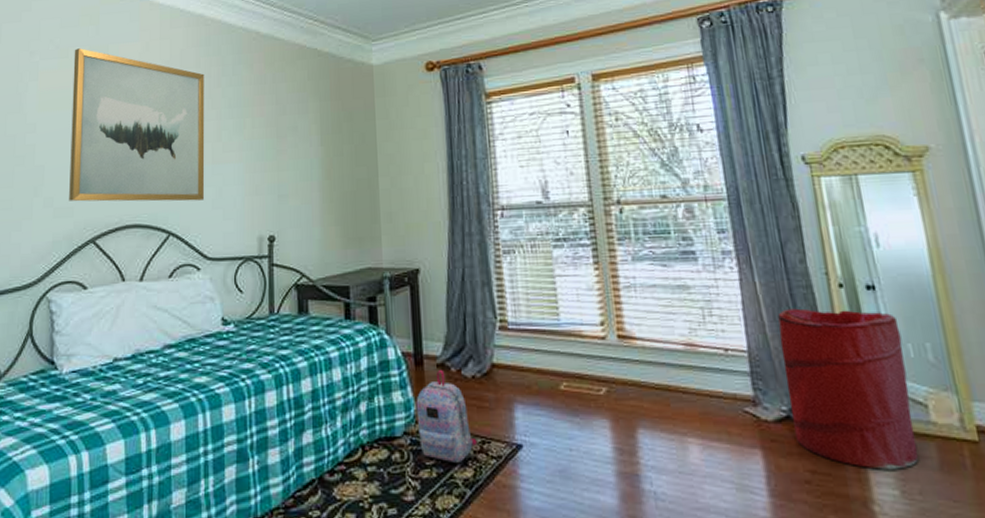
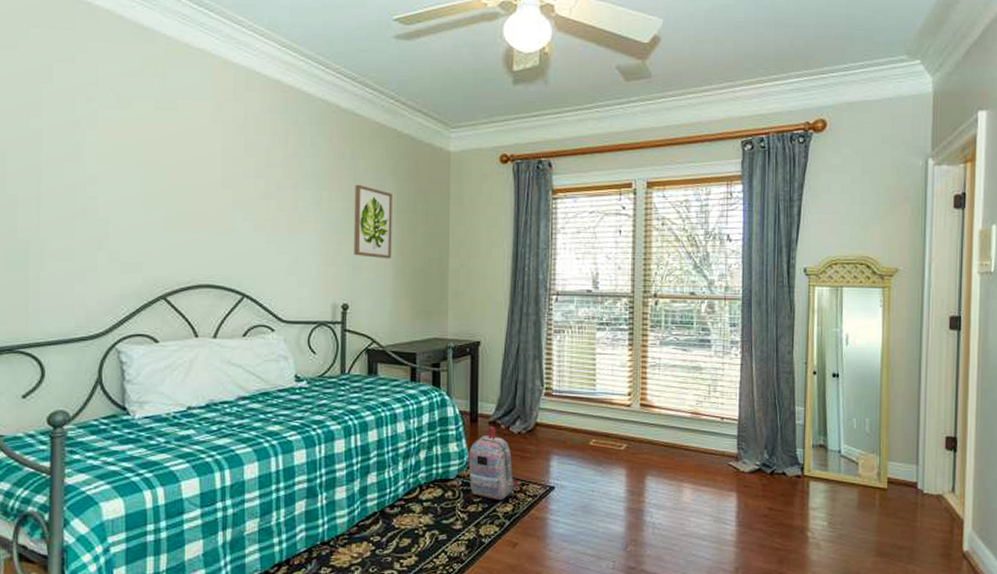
wall art: present [69,48,205,202] -> none [137,100,281,267]
wall art: none [277,108,318,184] -> present [354,184,392,259]
laundry hamper: present [778,308,919,470] -> none [762,389,850,508]

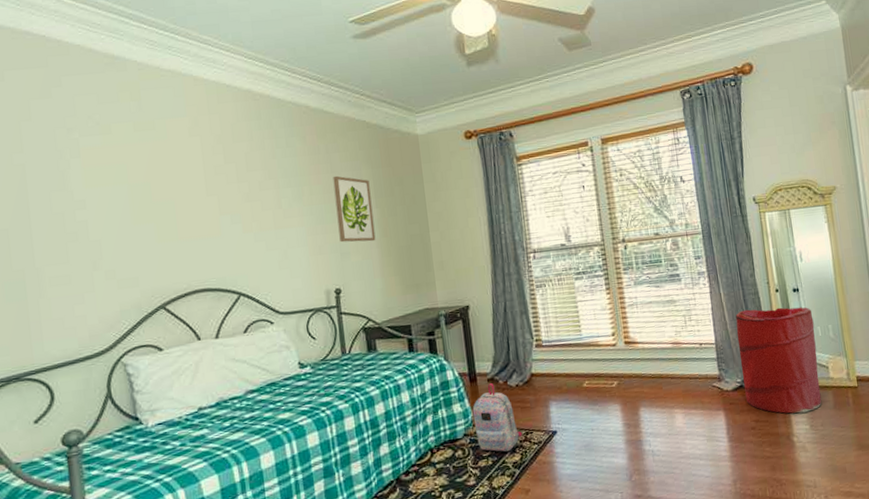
laundry hamper: none [762,389,850,508] -> present [735,307,822,414]

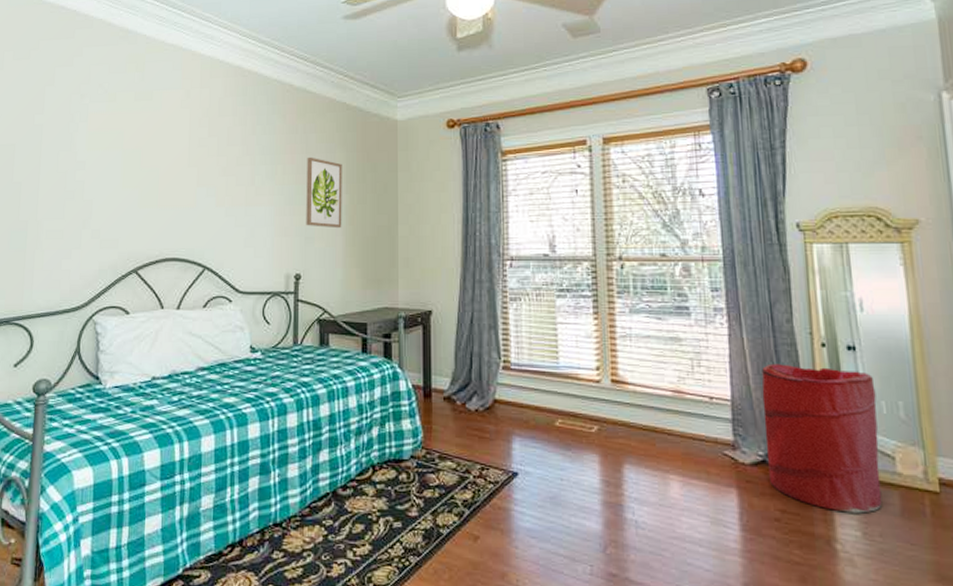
backpack: present [472,382,523,452] -> none [423,401,477,486]

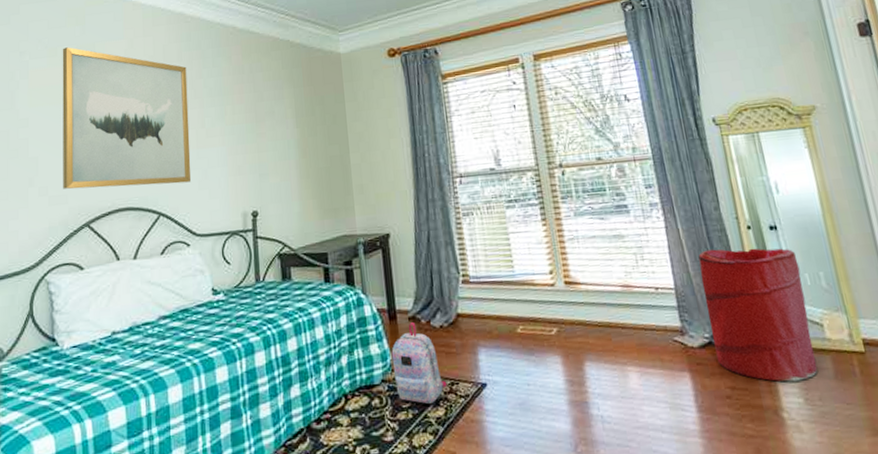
wall art: none [114,93,241,239] -> present [62,47,191,189]
wall art: present [306,156,342,229] -> none [255,95,295,163]
backpack: none [423,401,477,486] -> present [391,321,447,405]

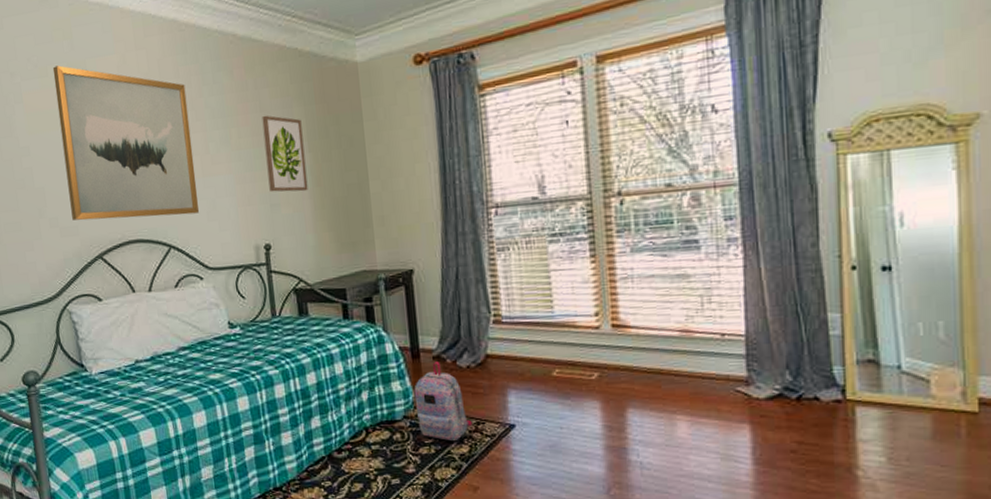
wall art: none [255,95,295,163] -> present [262,115,308,192]
laundry hamper: present [698,248,818,382] -> none [780,291,913,440]

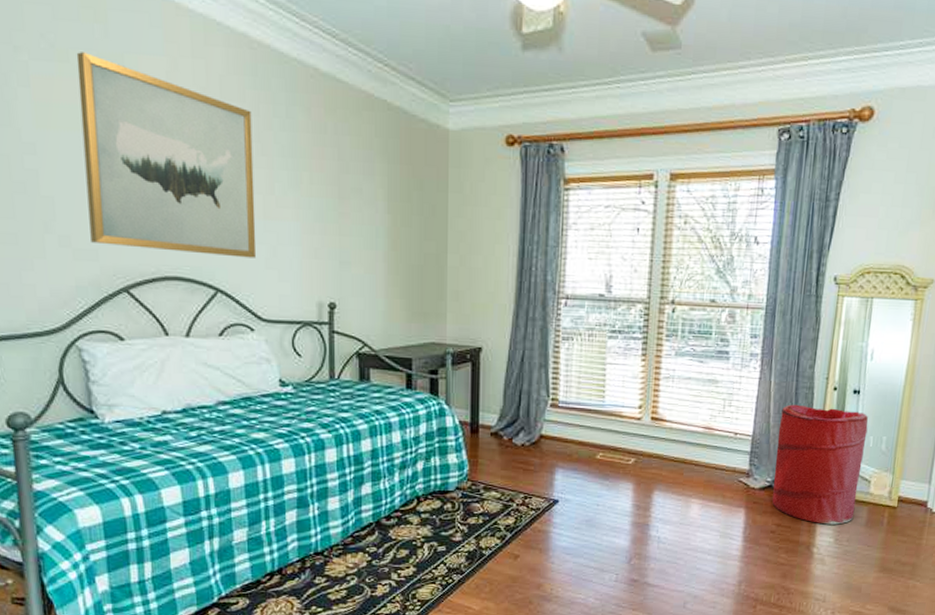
wall art: present [262,115,308,192] -> none [339,164,383,254]
backpack: present [414,360,473,442] -> none [469,437,521,514]
laundry hamper: none [780,291,913,440] -> present [772,404,868,525]

